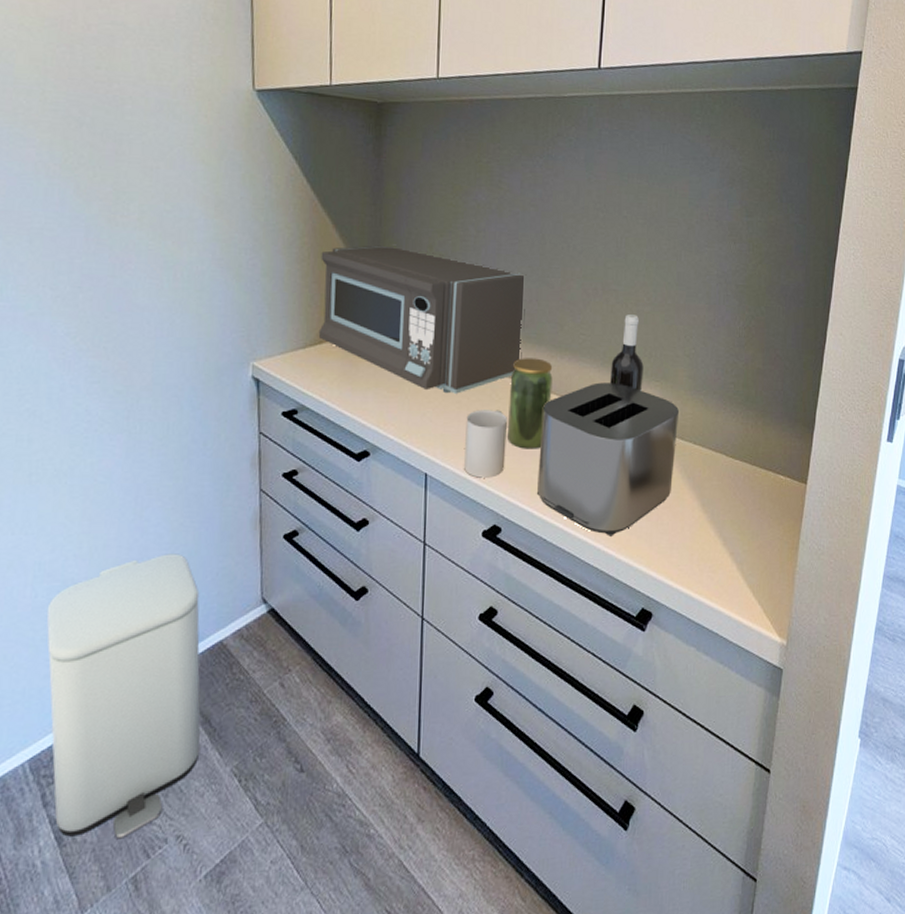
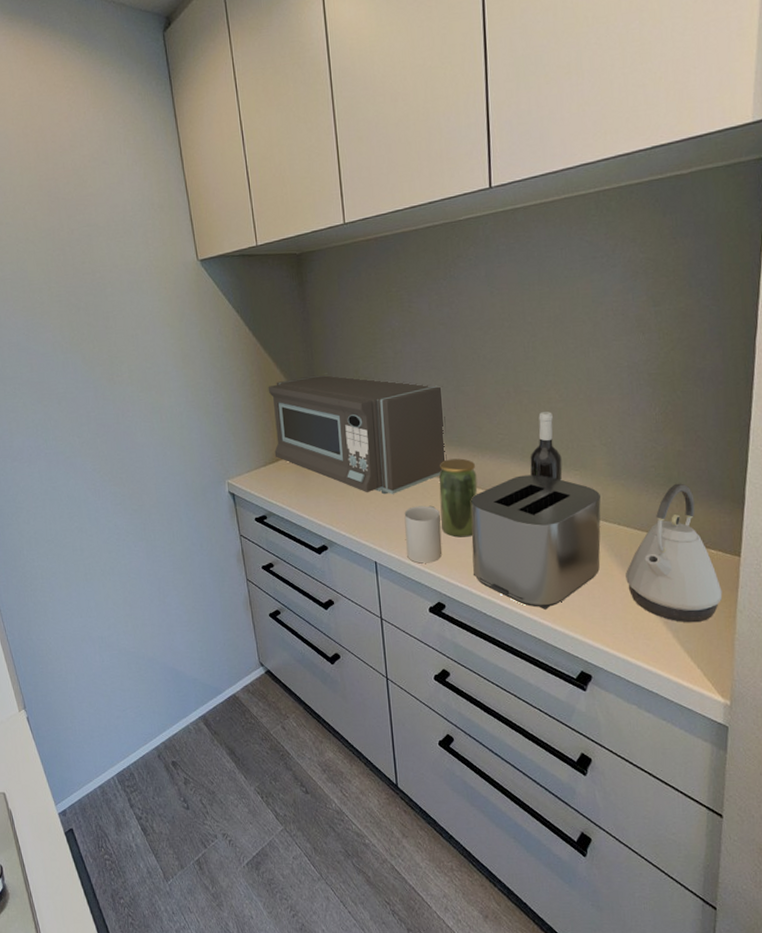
pedal bin: present [46,553,201,839] -> none [111,629,231,833]
kettle: none [696,403,788,554] -> present [626,483,723,623]

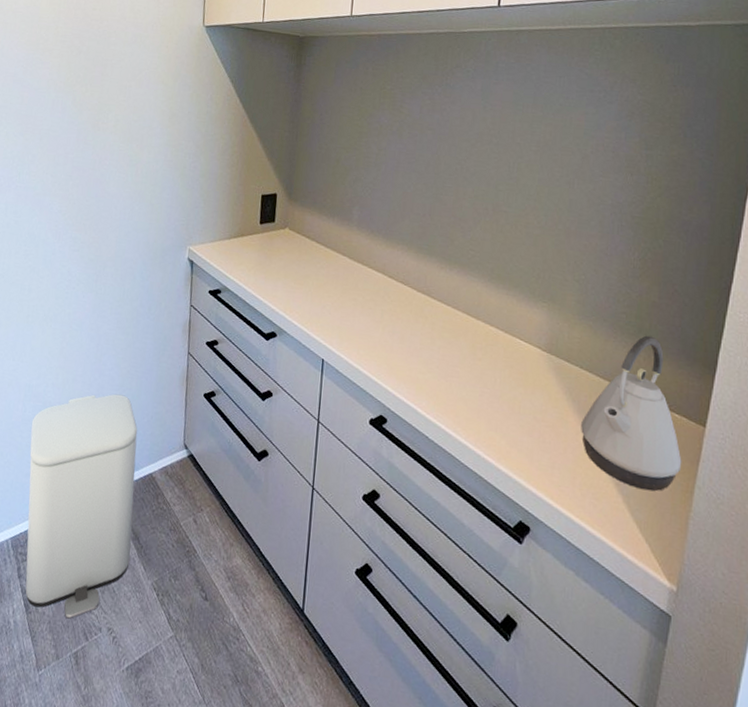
pedal bin: none [111,629,231,833] -> present [25,394,138,619]
microwave: present [268,373,447,495] -> none [241,156,421,292]
cup: present [404,505,442,564] -> none [355,308,397,372]
jar: present [439,458,478,538] -> none [396,266,442,351]
toaster: present [471,474,602,611] -> none [421,296,567,446]
wine bottle: present [529,411,563,480] -> none [496,235,531,310]

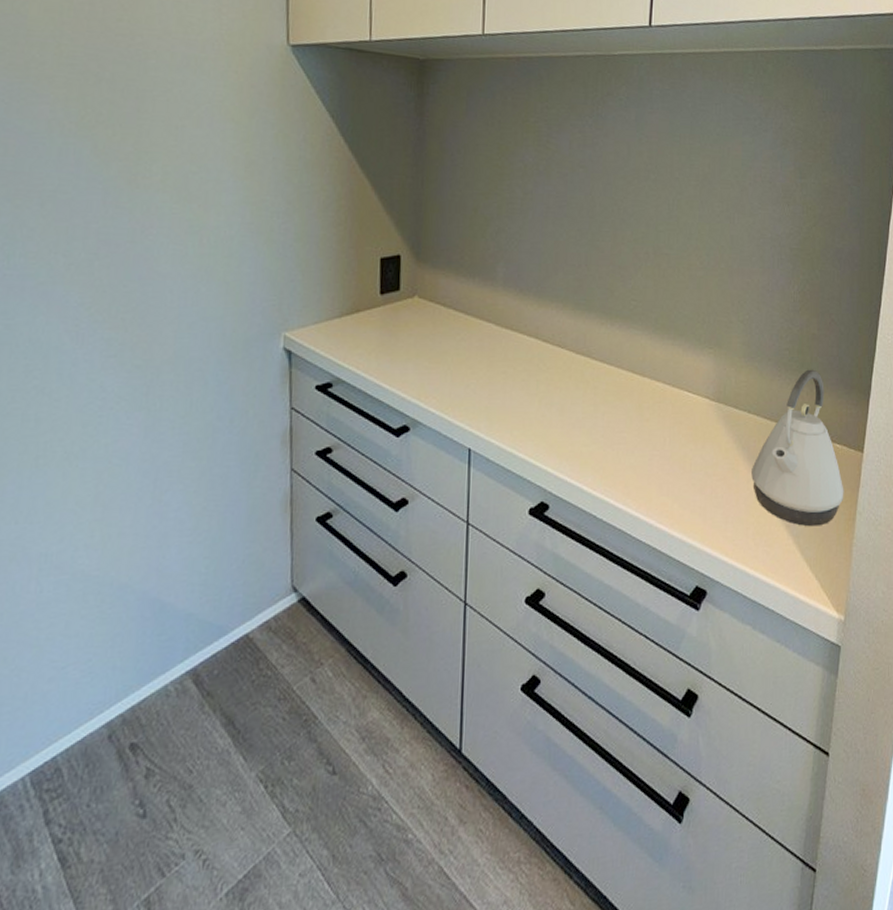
pedal bin: present [25,394,138,619] -> none [52,540,224,857]

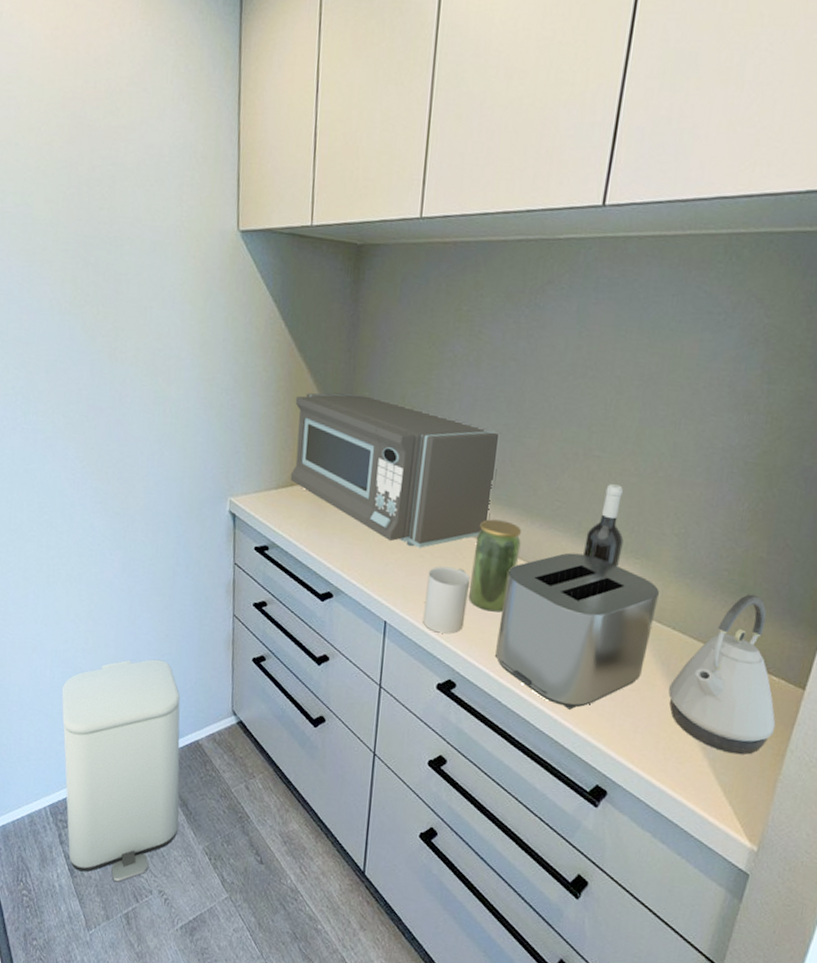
pedal bin: none [52,540,224,857] -> present [61,659,181,883]
microwave: none [355,207,575,364] -> present [290,392,501,548]
cup: none [509,380,555,452] -> present [422,566,470,635]
jar: none [554,325,603,421] -> present [468,519,522,612]
toaster: none [585,350,734,513] -> present [494,552,660,711]
wine bottle: none [661,279,697,359] -> present [582,484,624,567]

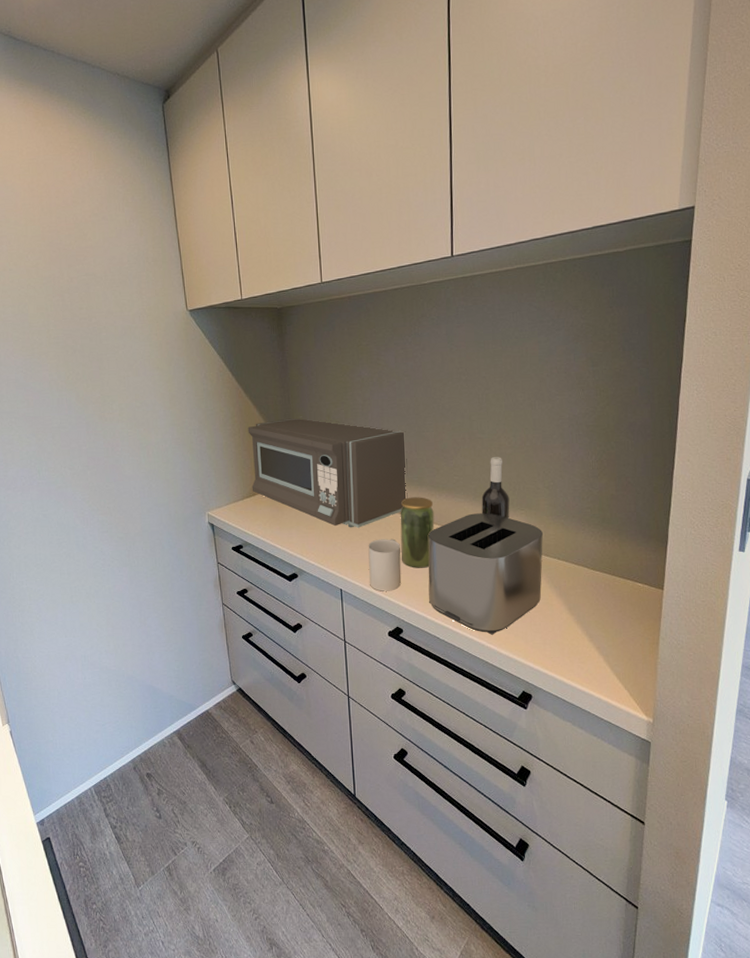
pedal bin: present [61,659,181,883] -> none [93,649,202,841]
kettle: present [668,594,776,755] -> none [564,523,647,649]

